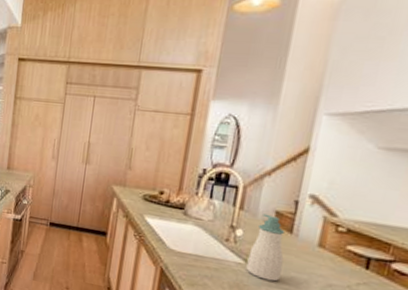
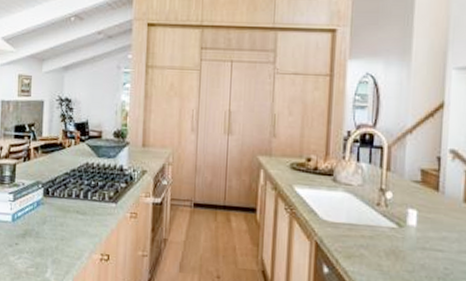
soap bottle: present [246,213,286,282] -> none [400,173,434,244]

